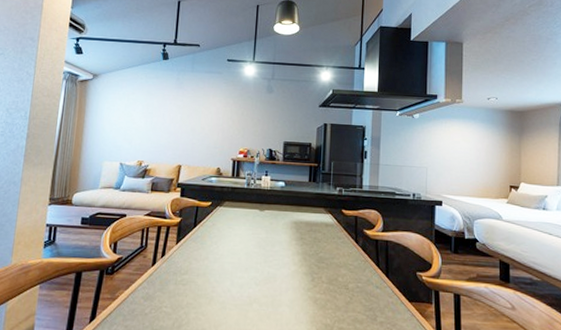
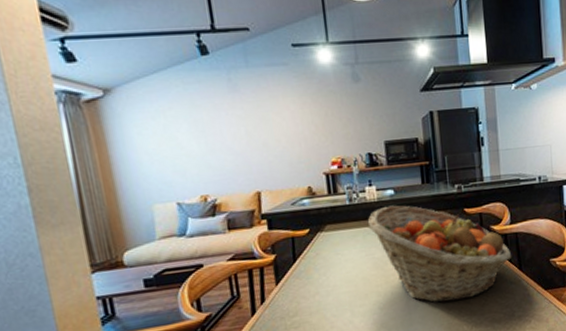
fruit basket: none [258,195,381,294] -> present [367,205,512,303]

